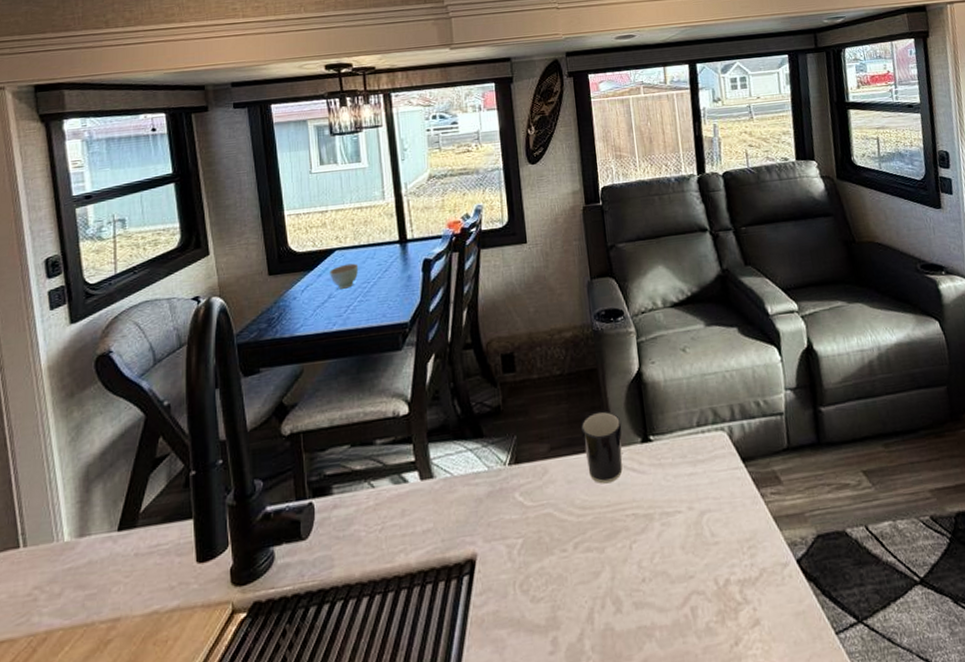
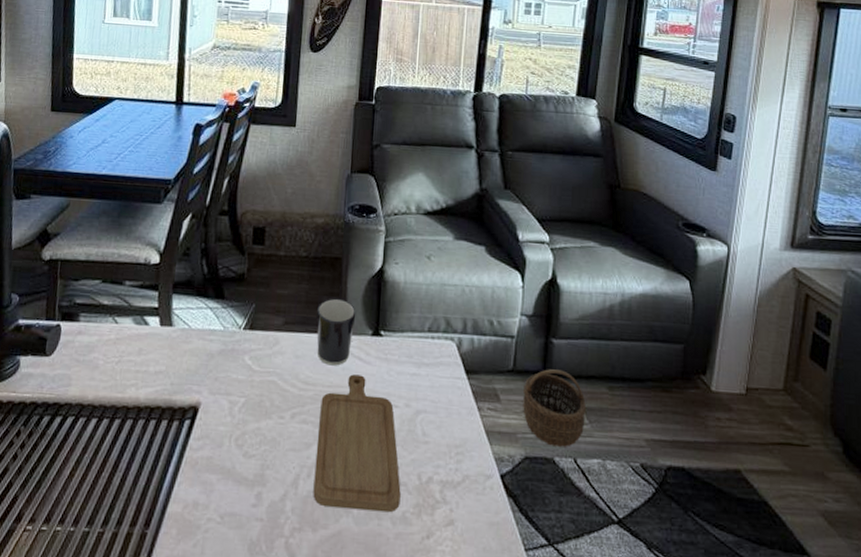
bowl: present [330,263,359,289] -> none [106,114,135,137]
chopping board: none [601,487,702,636] -> present [313,374,401,513]
wicker basket: none [801,437,869,518] -> present [523,369,586,447]

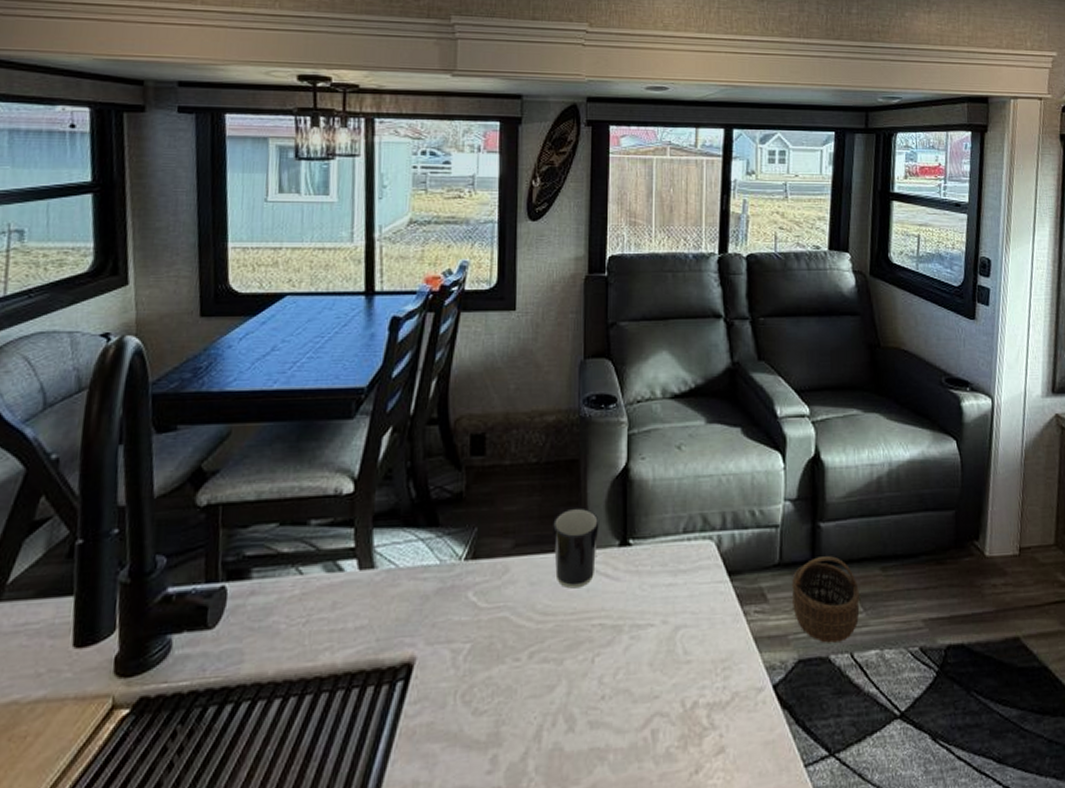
chopping board: present [313,374,401,513] -> none [560,594,663,758]

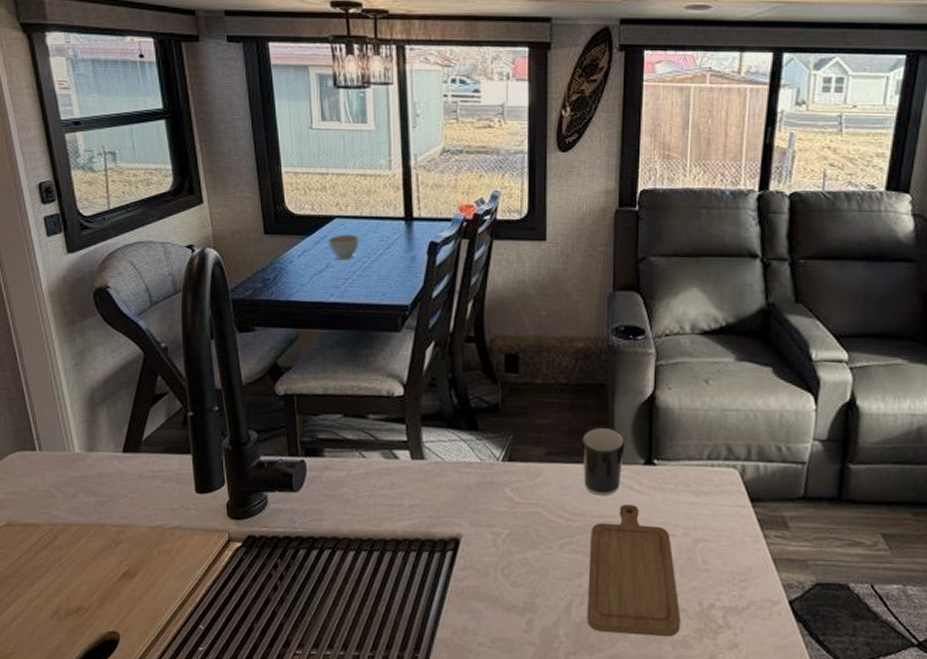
bowl: none [276,313,313,341] -> present [328,234,359,260]
chopping board: none [560,594,663,758] -> present [587,504,681,637]
wicker basket: present [792,556,860,643] -> none [814,495,886,573]

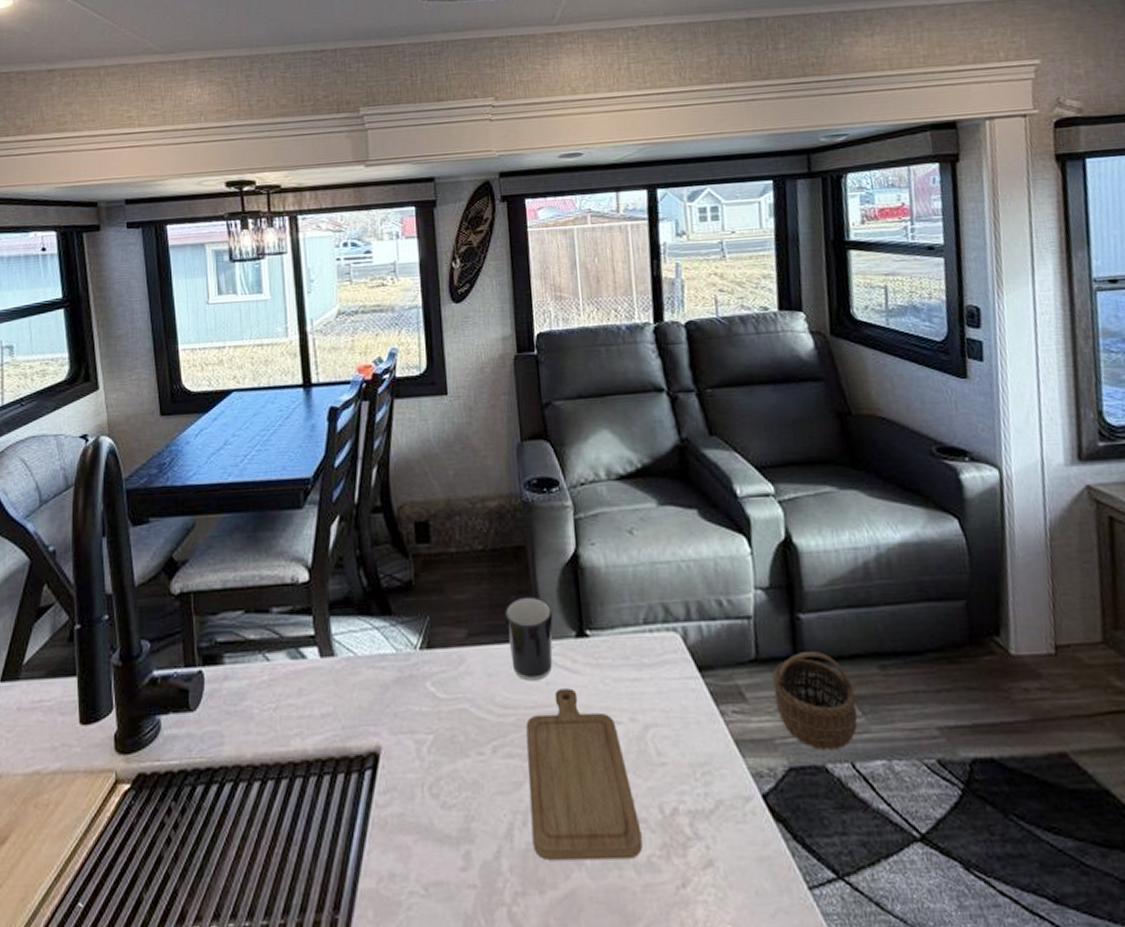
bowl: present [328,234,359,260] -> none [226,407,258,436]
wicker basket: none [814,495,886,573] -> present [772,652,858,750]

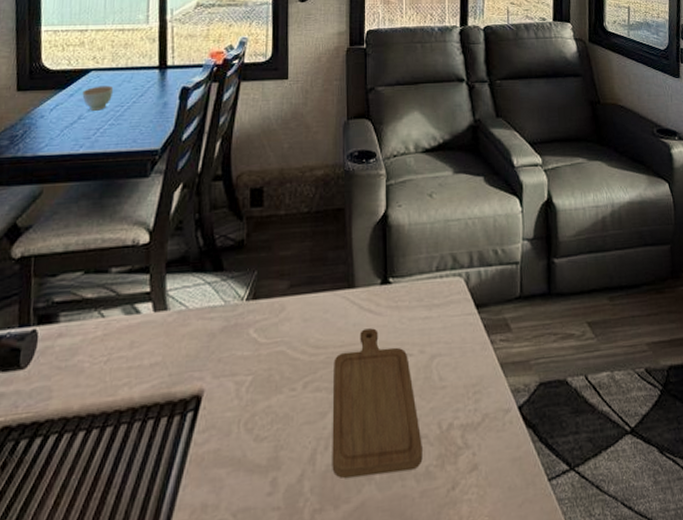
bowl: none [226,407,258,436] -> present [82,85,114,111]
mug: present [505,596,553,681] -> none [323,251,363,324]
wicker basket: present [772,652,858,750] -> none [532,288,592,367]

